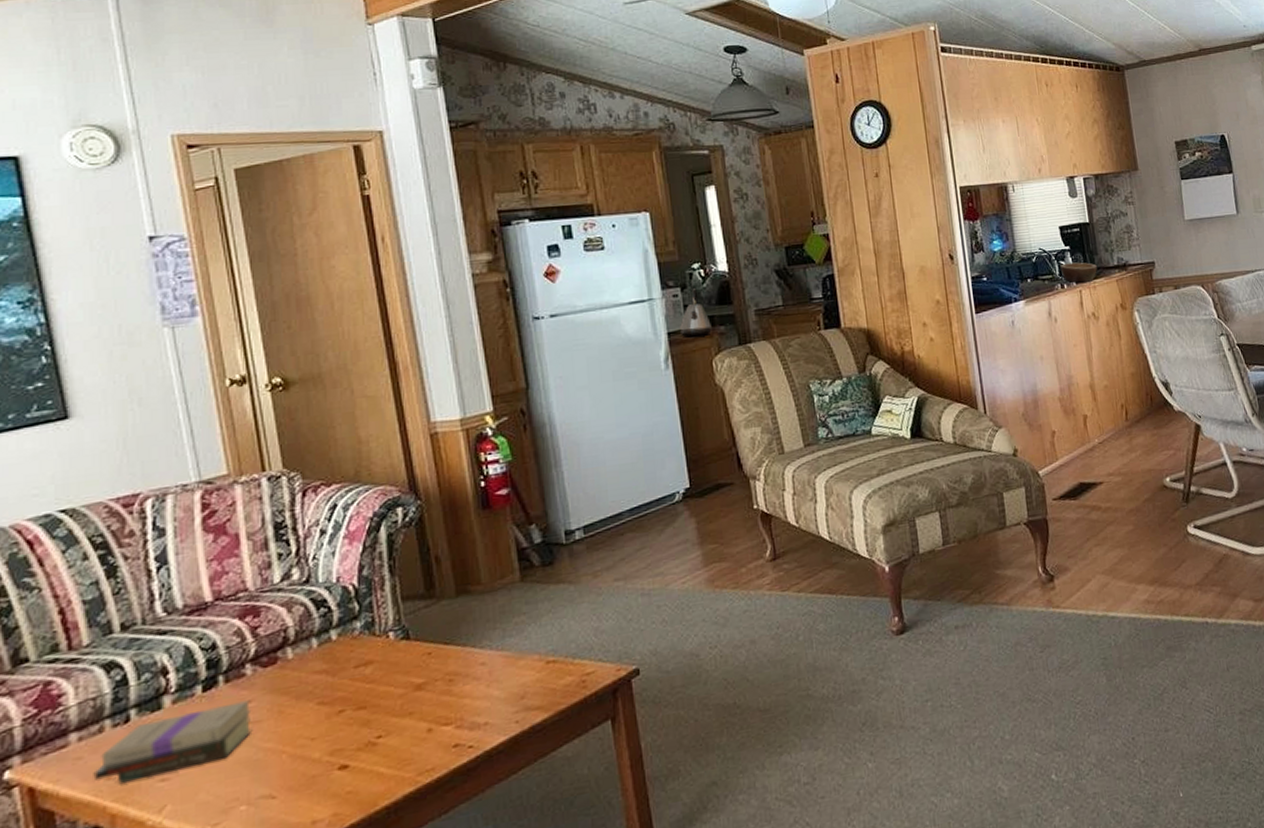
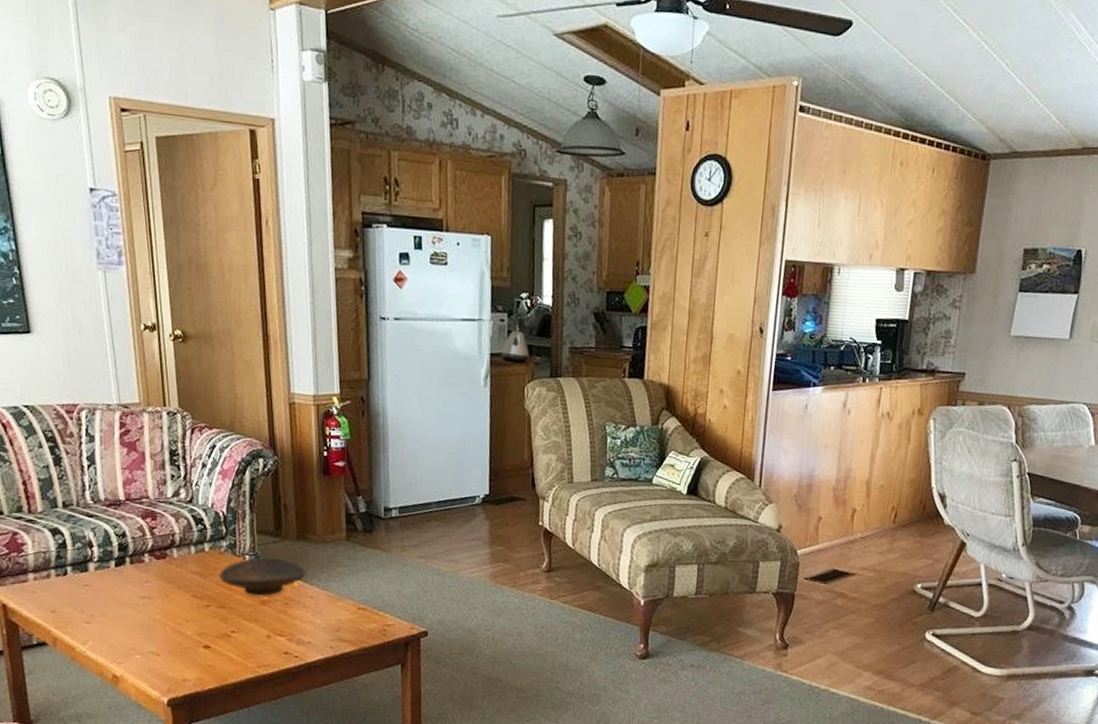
books: present [93,699,253,784] -> none [43,578,147,619]
decorative bowl: none [354,623,474,682] -> present [219,556,307,596]
bowl: present [1060,262,1097,283] -> none [866,357,904,381]

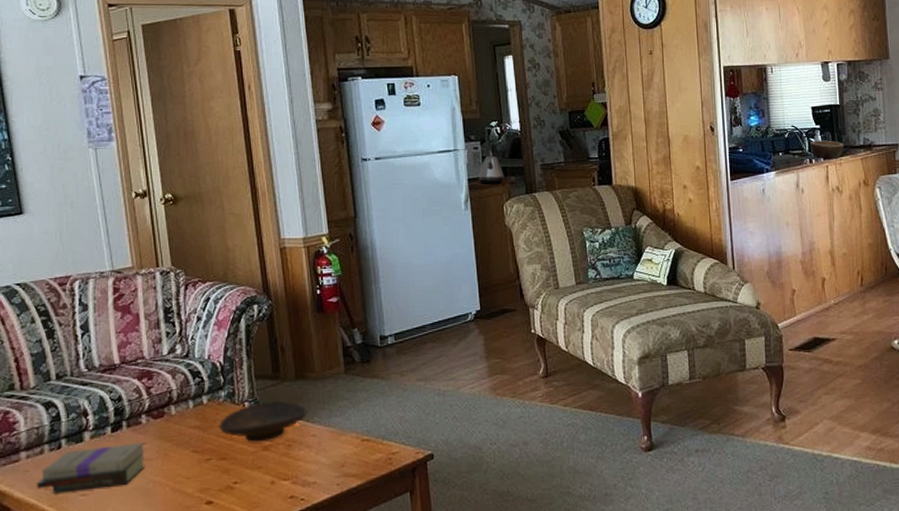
books: none [43,578,147,619] -> present [36,441,146,493]
bowl: none [866,357,904,381] -> present [809,140,844,159]

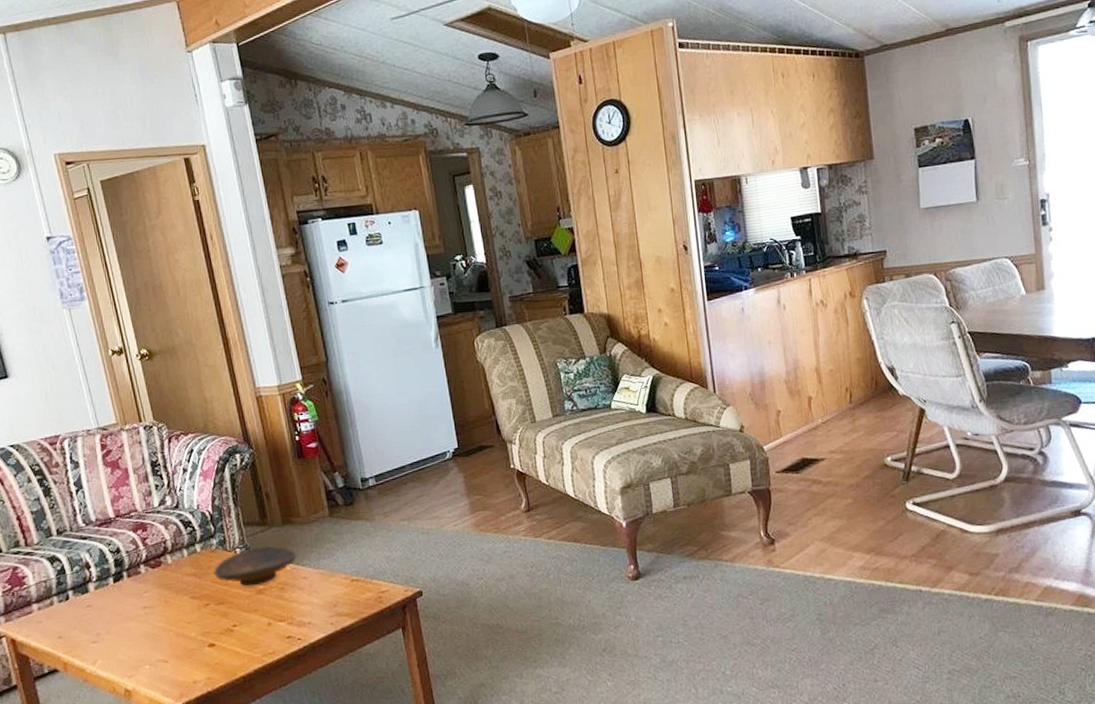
books: present [36,441,146,493] -> none [50,590,149,642]
kettle: present [477,143,504,185] -> none [445,278,473,321]
bowl: present [809,140,844,159] -> none [790,251,827,272]

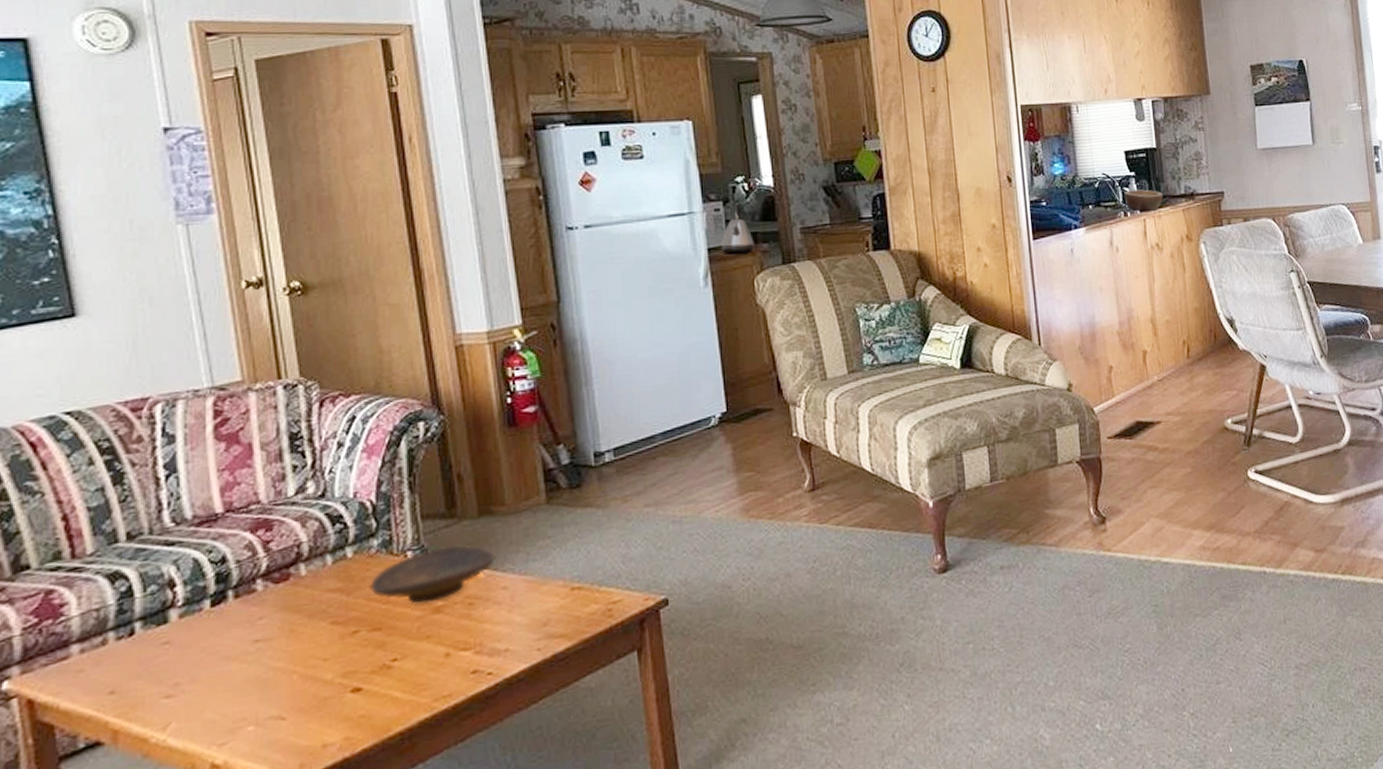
kettle: none [445,278,473,321] -> present [720,203,754,255]
bowl: none [790,251,827,272] -> present [1123,189,1163,212]

